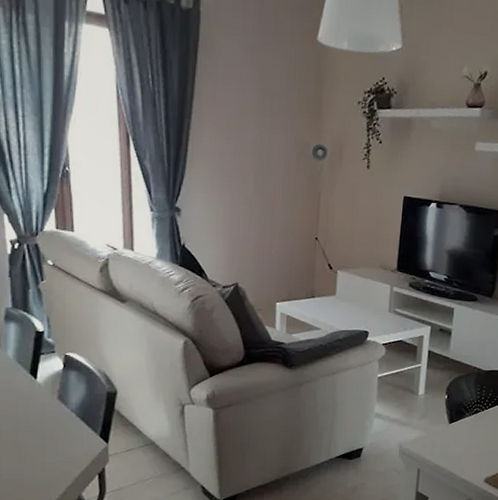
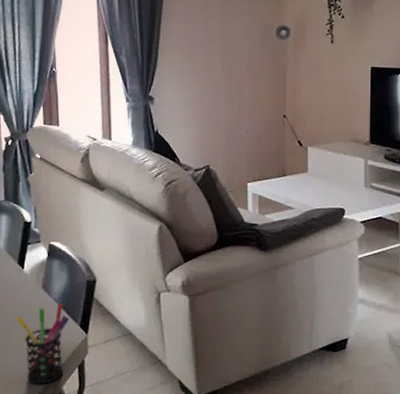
pen holder: none [29,414,89,492] -> present [16,303,70,385]

